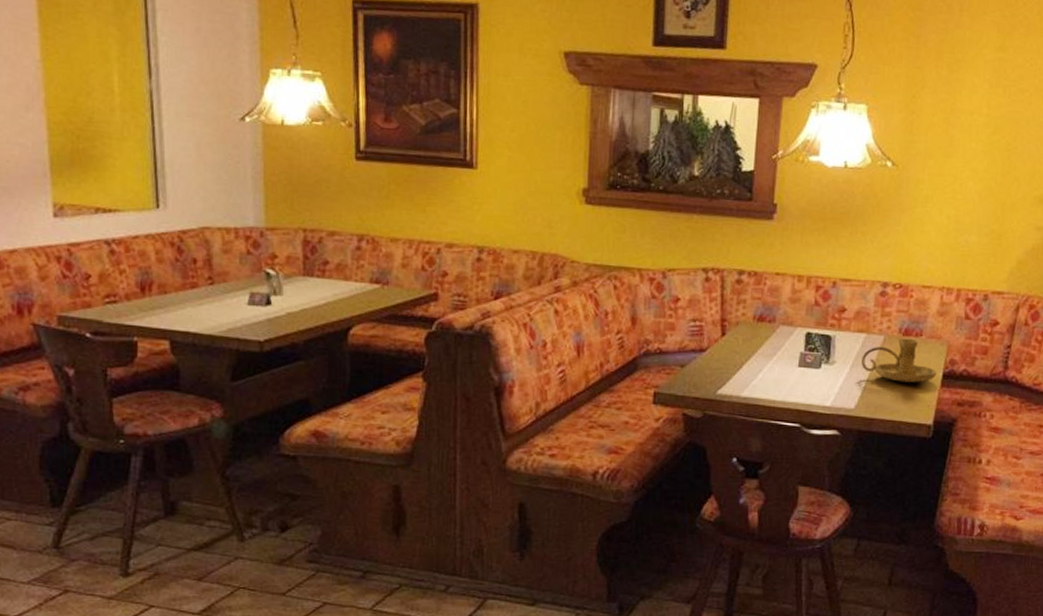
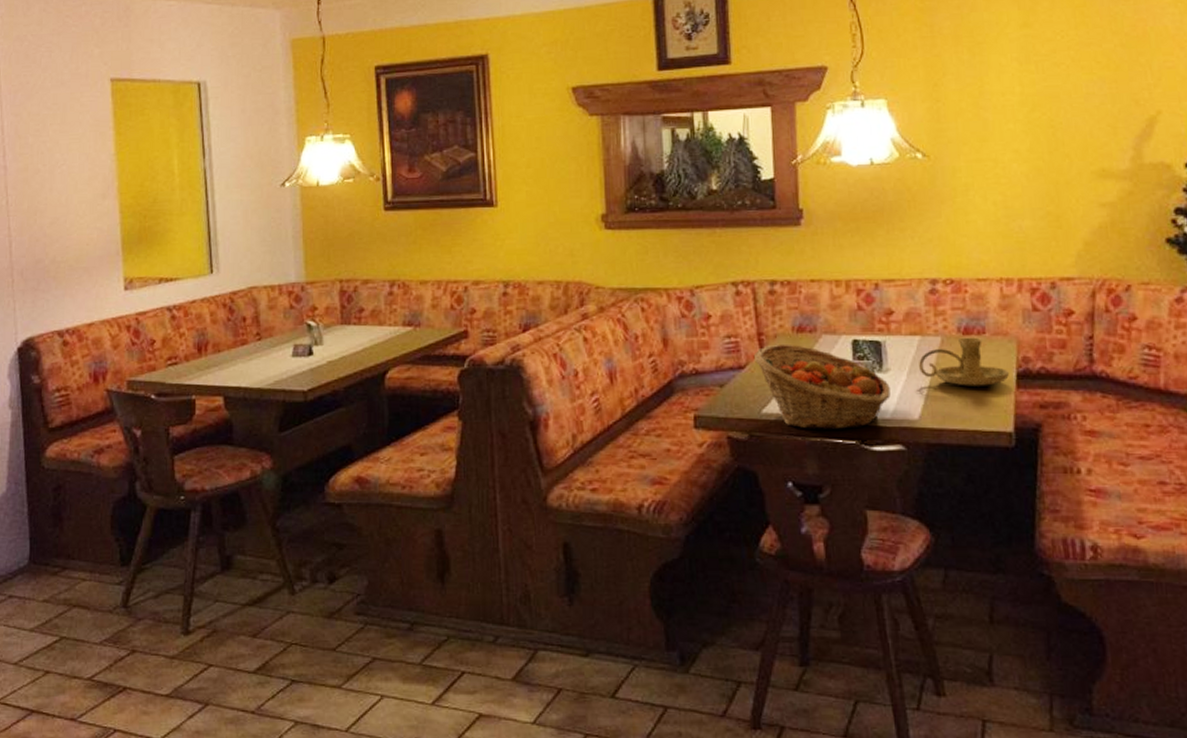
fruit basket: none [715,330,835,413] -> present [753,343,891,429]

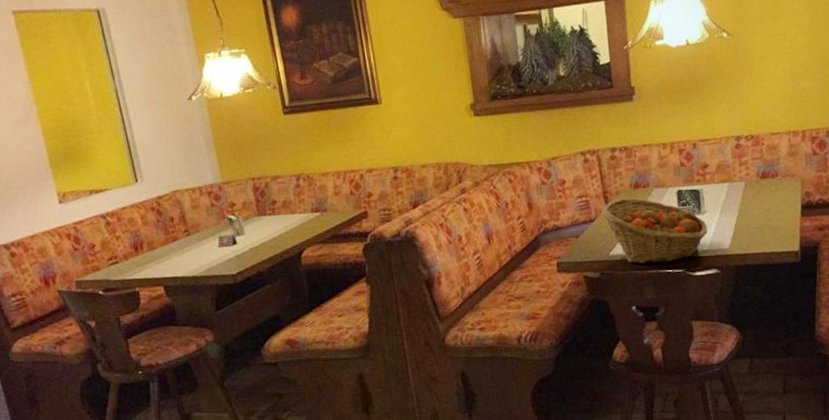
candle holder: present [919,337,1009,386] -> none [728,180,796,219]

